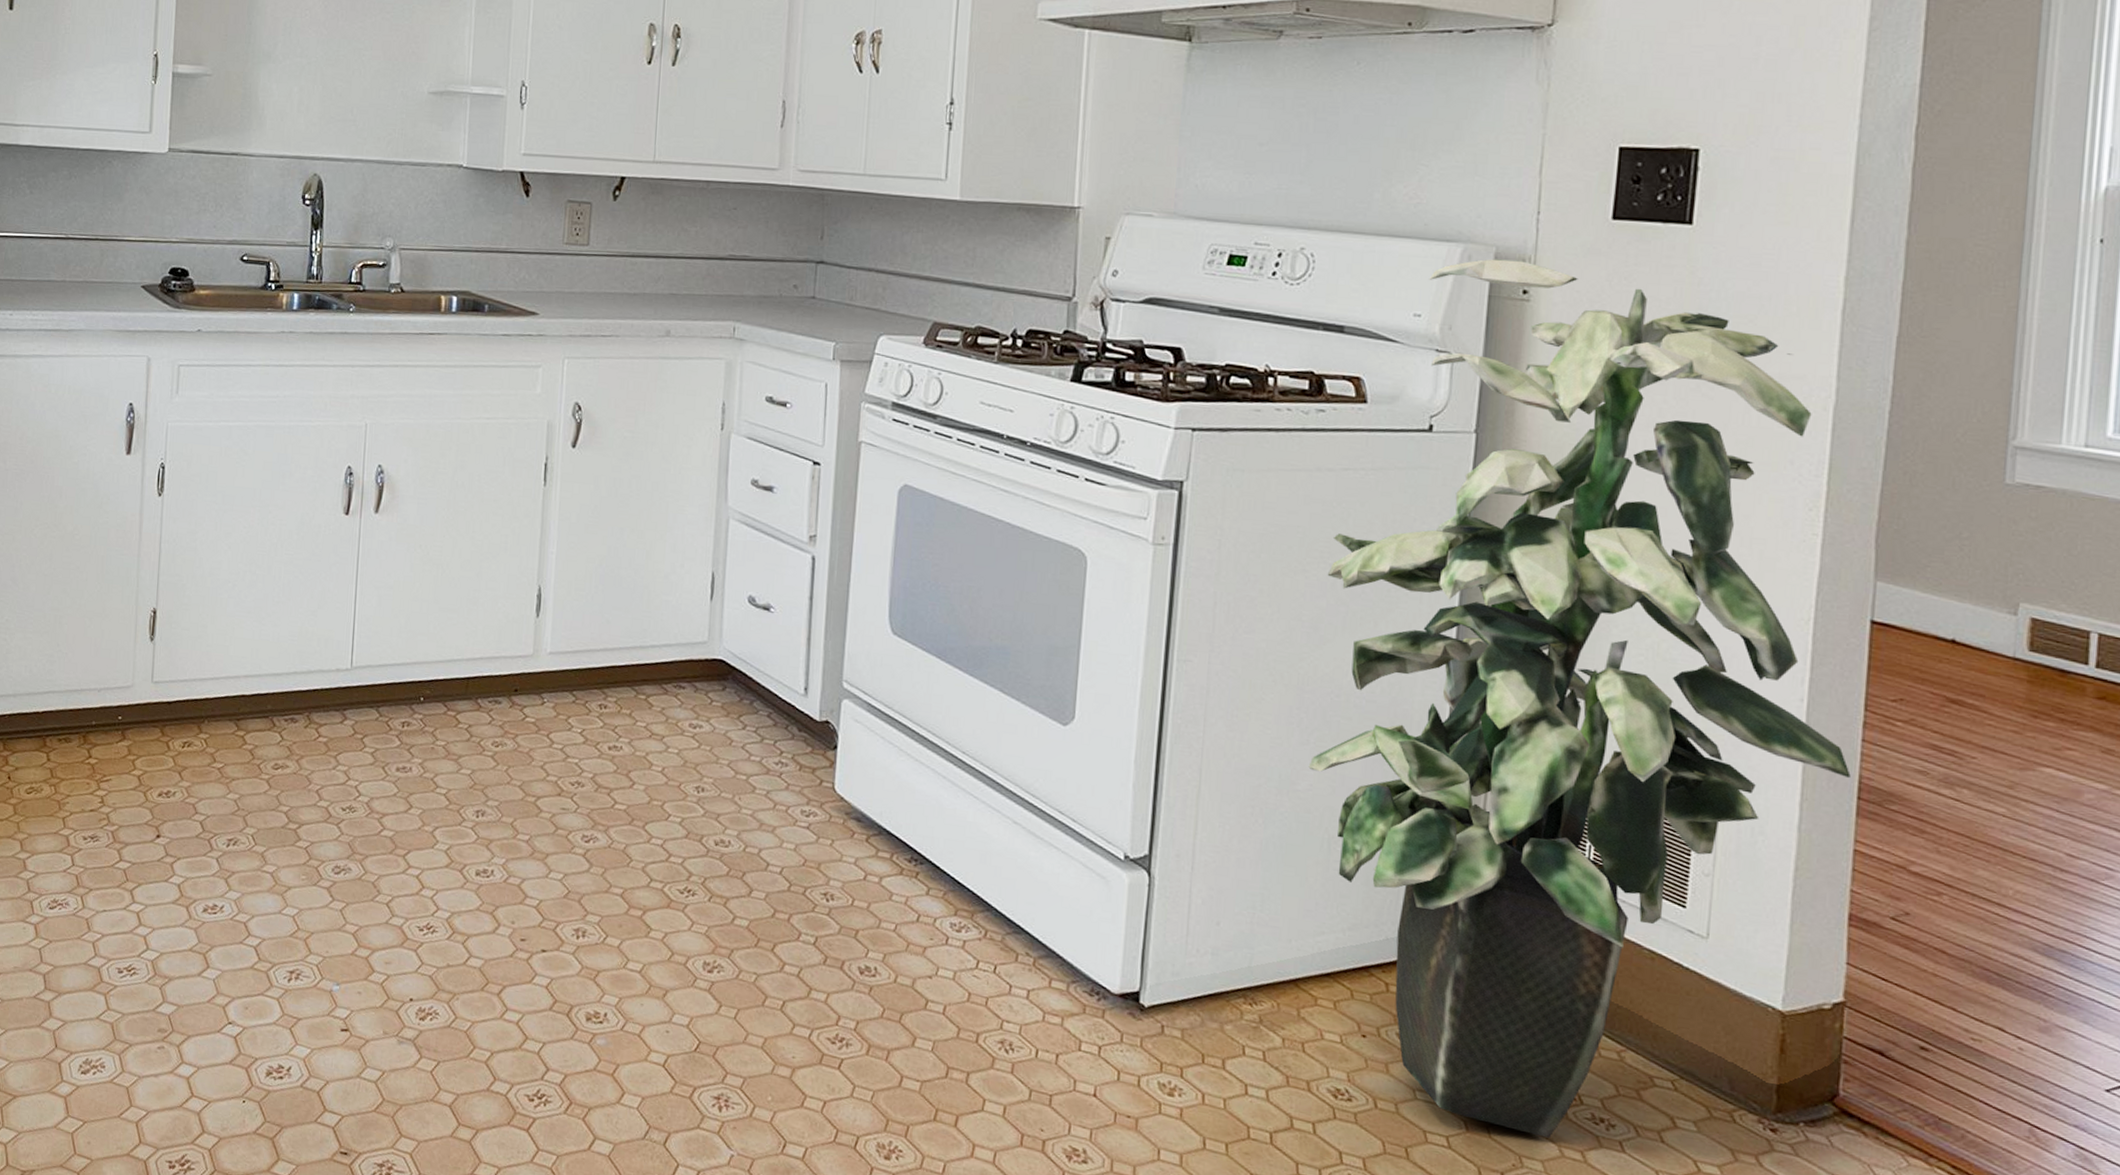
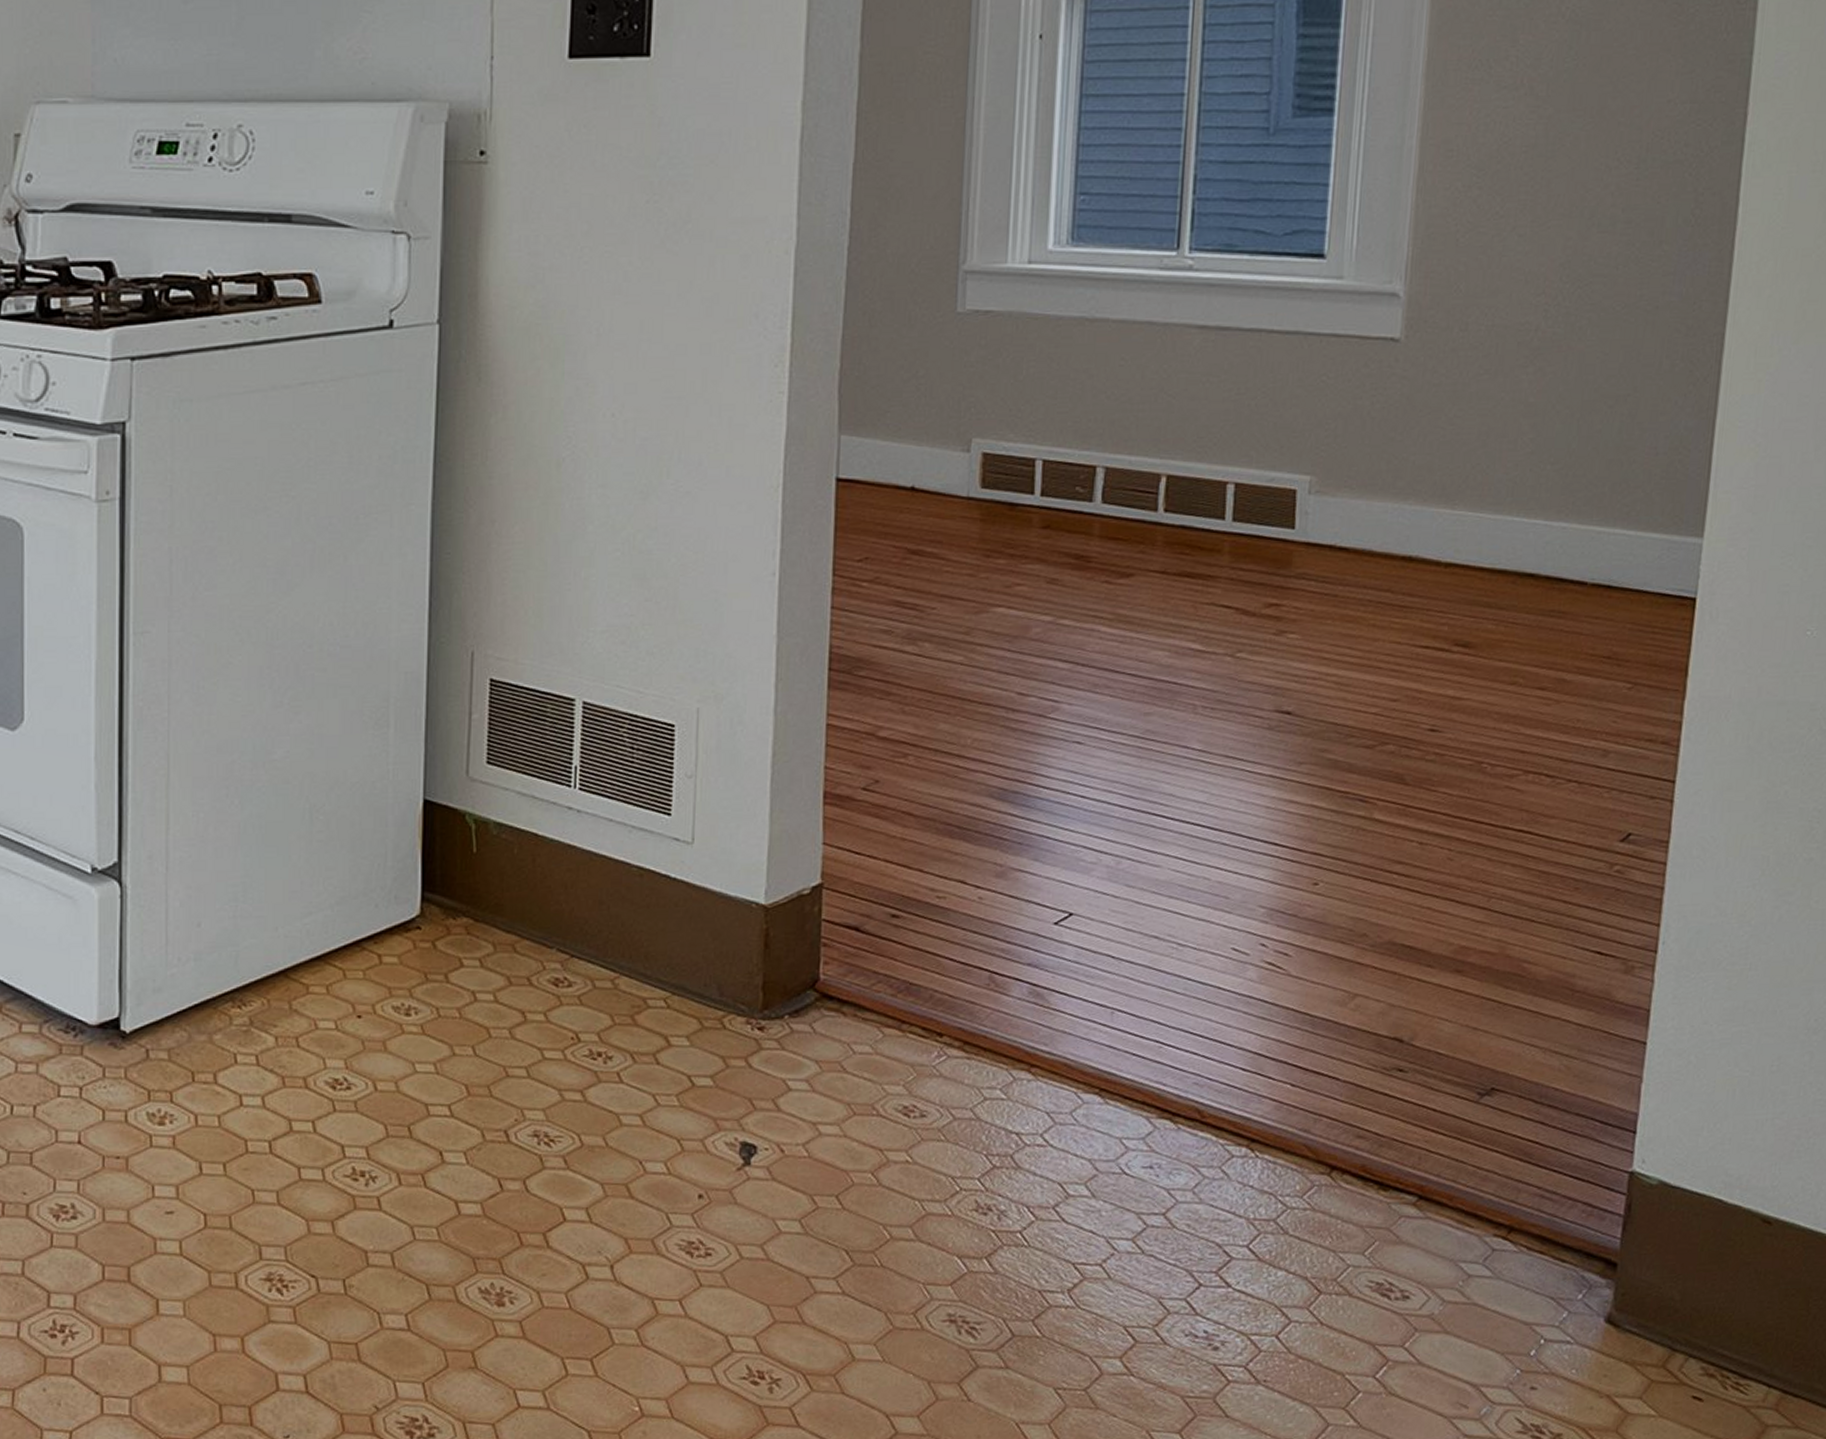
indoor plant: present [1308,259,1851,1138] -> none [284,116,822,1085]

